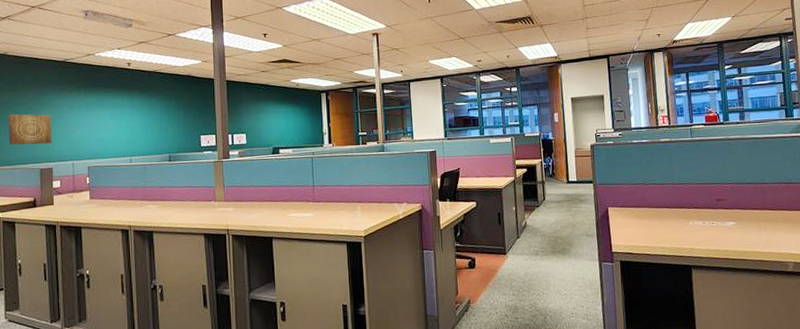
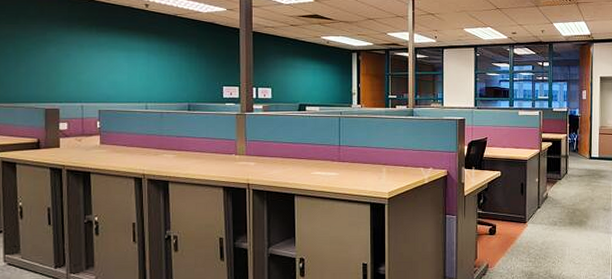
wall art: present [8,114,52,145] -> none [8,48,59,83]

